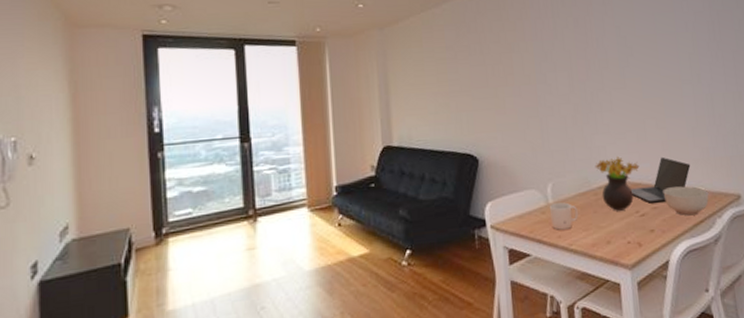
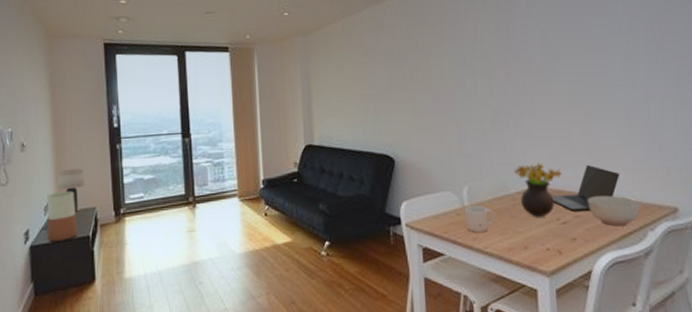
vase: none [63,210,105,275] -> present [47,191,78,242]
table lamp: none [78,183,116,236] -> present [57,168,85,212]

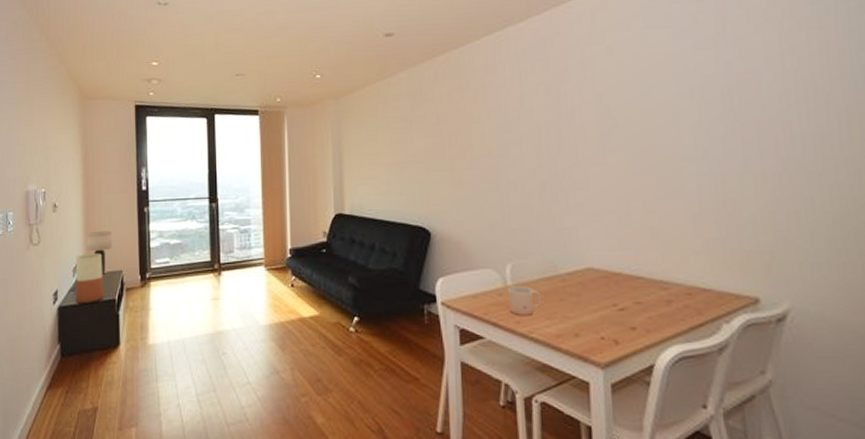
flower arrangement: present [513,162,562,217] -> none [564,241,620,302]
laptop: present [552,164,620,211] -> none [608,245,689,297]
bowl: present [587,195,640,227] -> none [649,281,713,317]

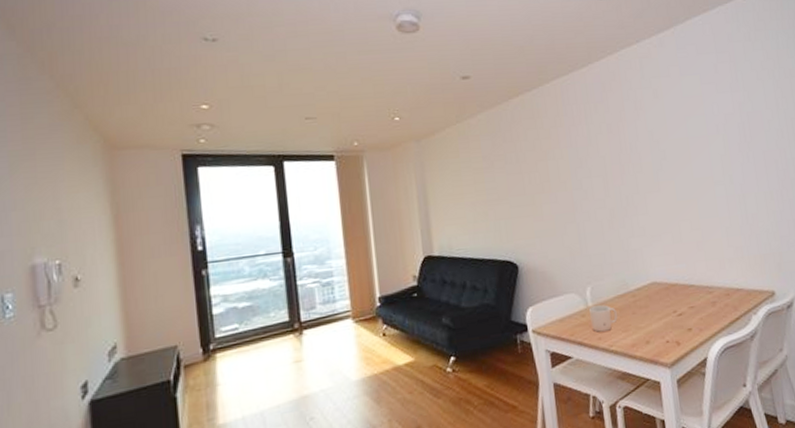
vase: present [75,253,104,304] -> none [111,329,155,393]
table lamp: present [86,231,113,274] -> none [125,301,162,354]

